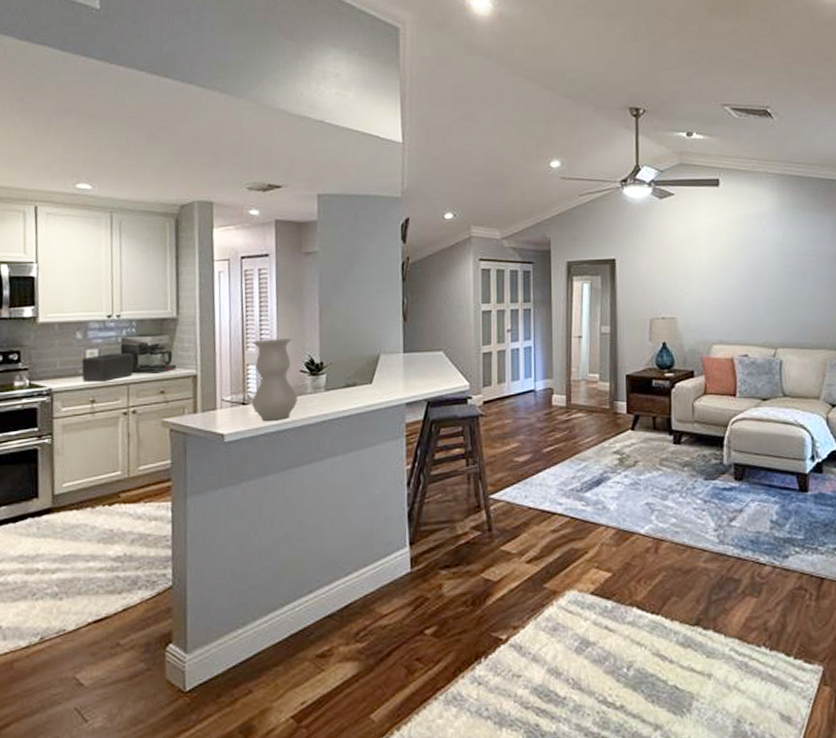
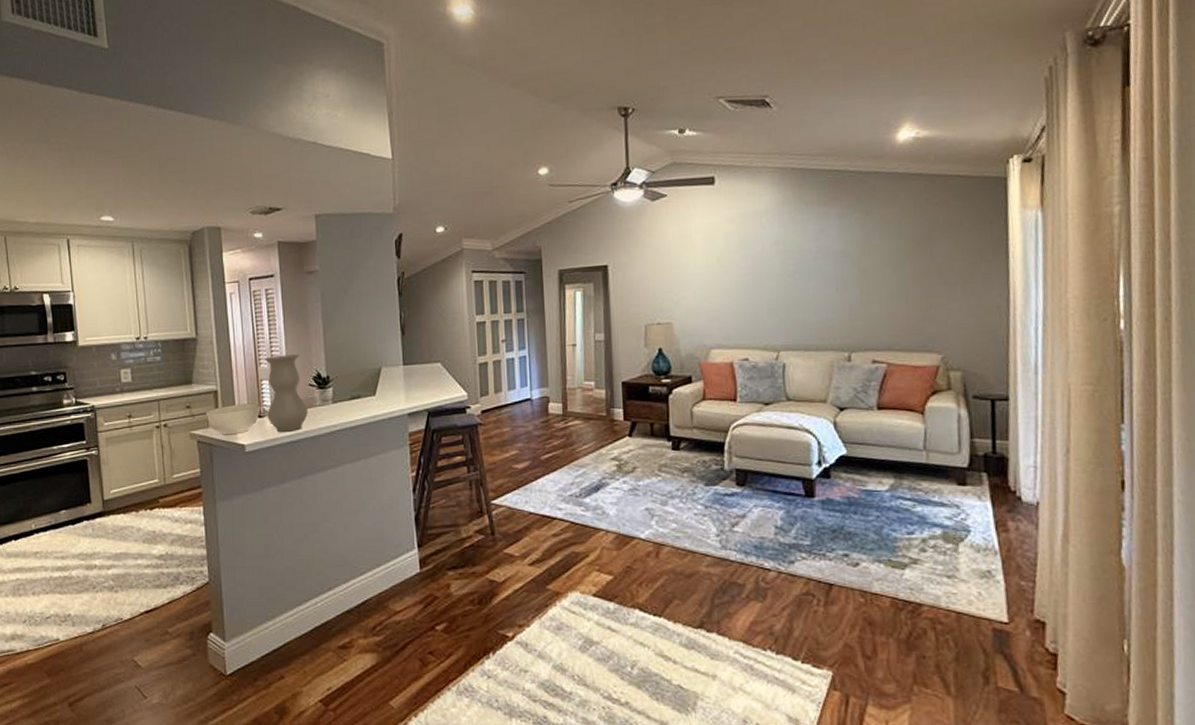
toaster: present [81,352,133,382] -> none [117,371,162,399]
coffee maker: present [120,332,177,374] -> none [149,352,199,391]
bowl: none [182,389,243,424] -> present [206,403,259,435]

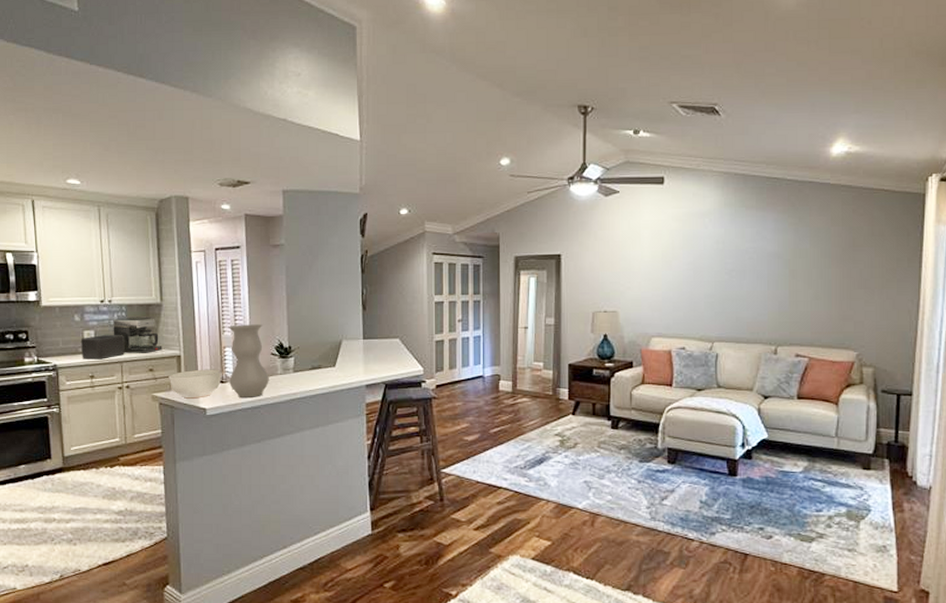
toaster: none [117,371,162,399] -> present [80,334,125,360]
coffee maker: none [149,352,199,391] -> present [113,317,162,353]

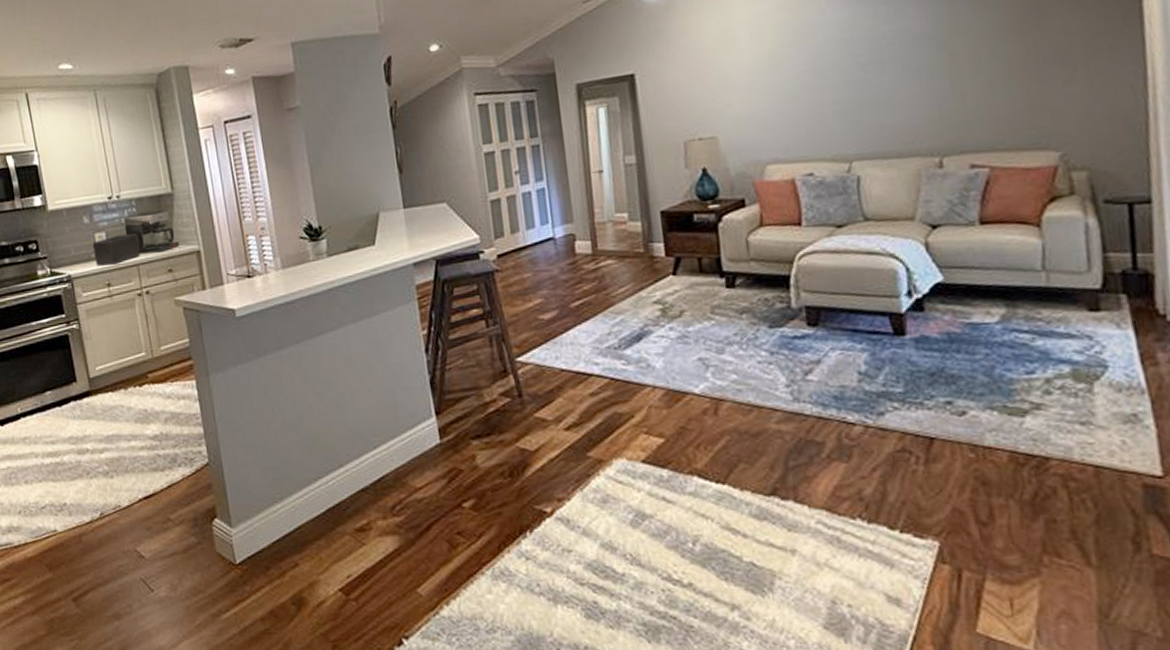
bowl: present [168,369,221,399] -> none [189,261,248,300]
vase: present [228,324,269,397] -> none [248,204,301,293]

